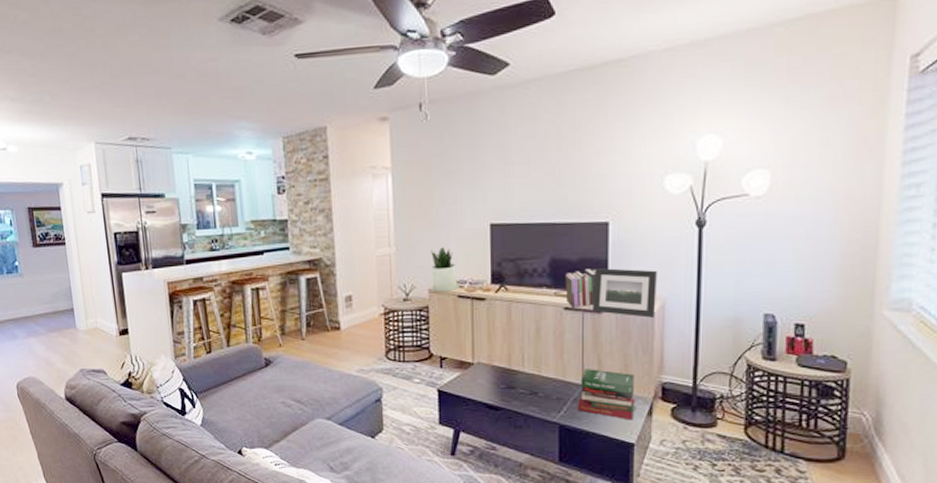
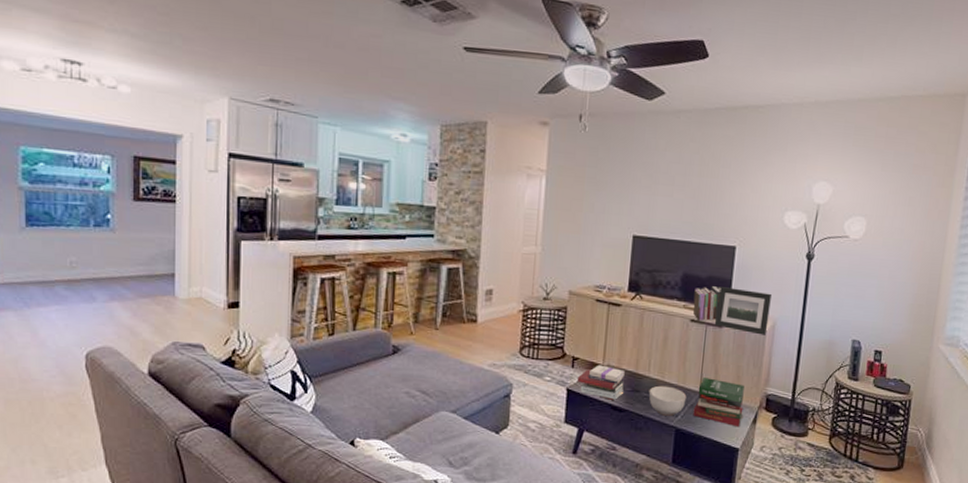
planter: present [431,247,460,293] -> none [571,252,599,296]
books: none [447,363,499,400] -> present [576,365,625,401]
bowl: none [525,380,568,412] -> present [648,385,687,416]

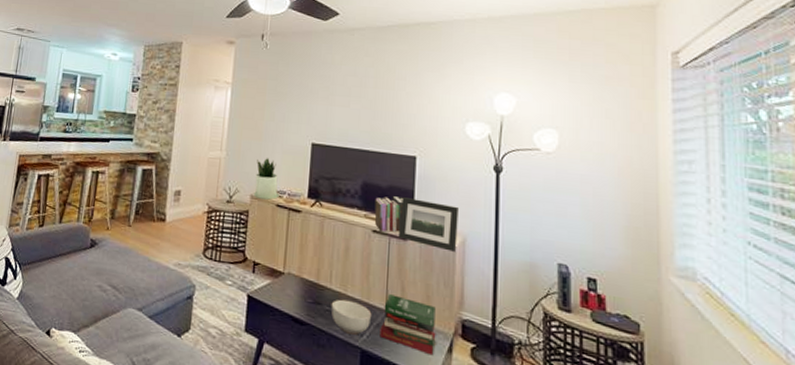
planter: none [571,252,599,296] -> present [253,158,279,201]
books: present [576,365,625,401] -> none [257,272,306,312]

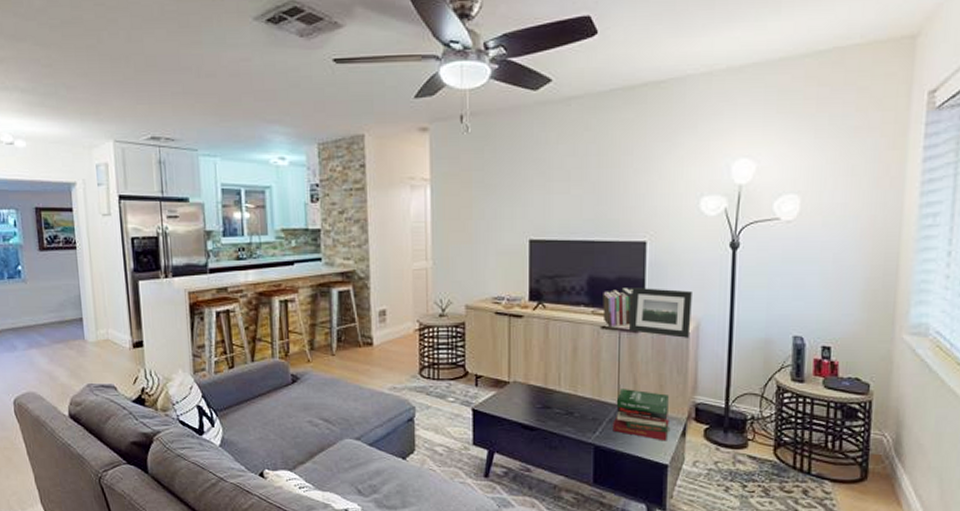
planter: present [253,158,279,201] -> none [468,262,497,310]
bowl: present [331,299,372,335] -> none [561,400,604,433]

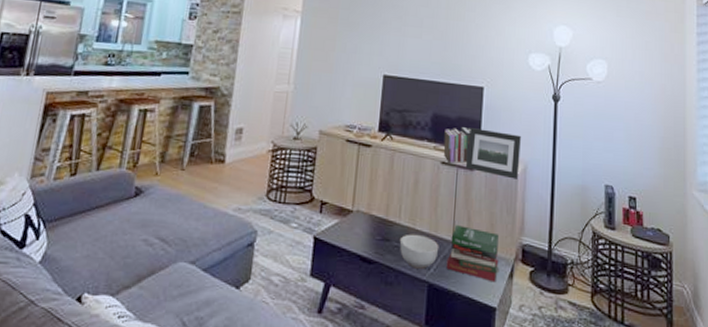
bowl: none [561,400,604,433] -> present [399,234,439,269]

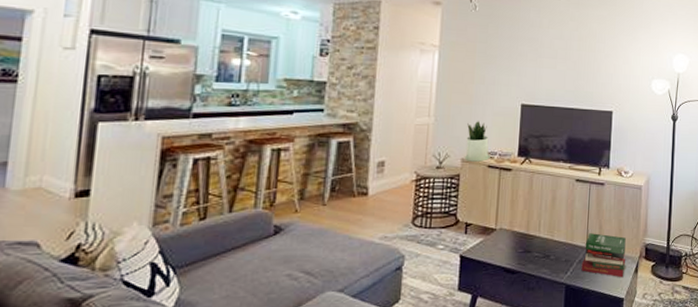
planter: none [322,91,349,136] -> present [464,121,490,163]
bowl: present [399,234,439,269] -> none [539,244,575,274]
books: present [443,127,471,164] -> none [577,148,602,180]
picture frame: present [465,128,521,179] -> none [597,148,645,190]

